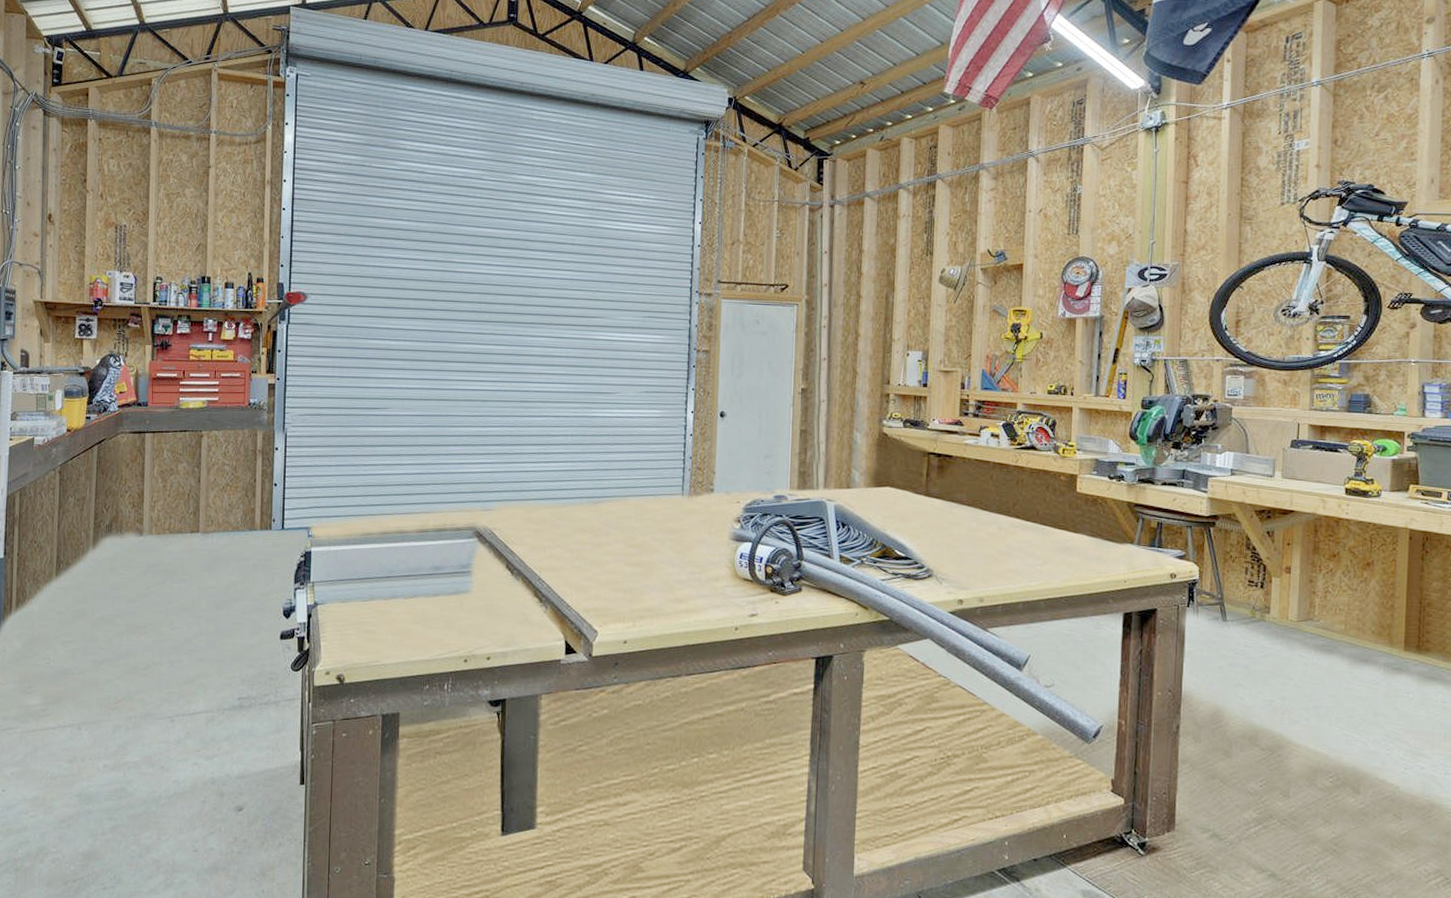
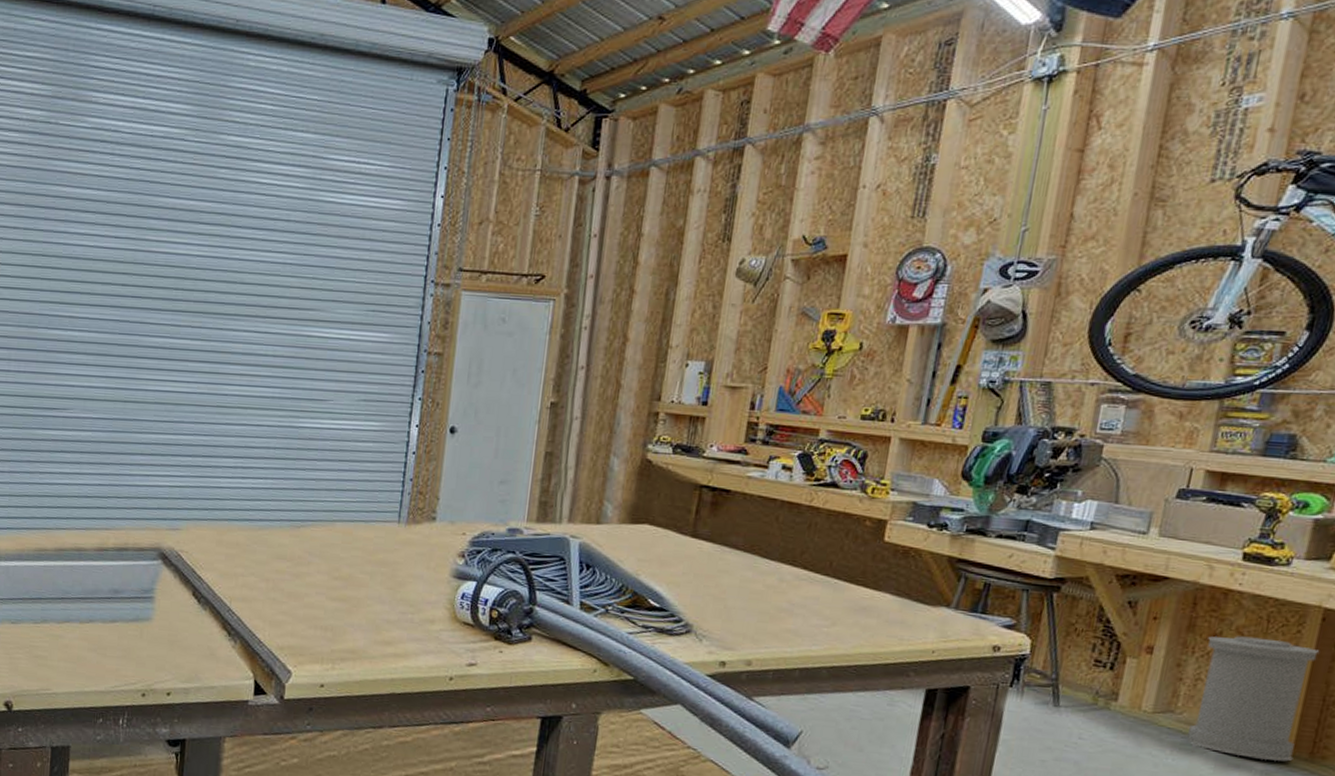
trash can: none [1325,555,1411,656] -> present [1186,635,1319,762]

